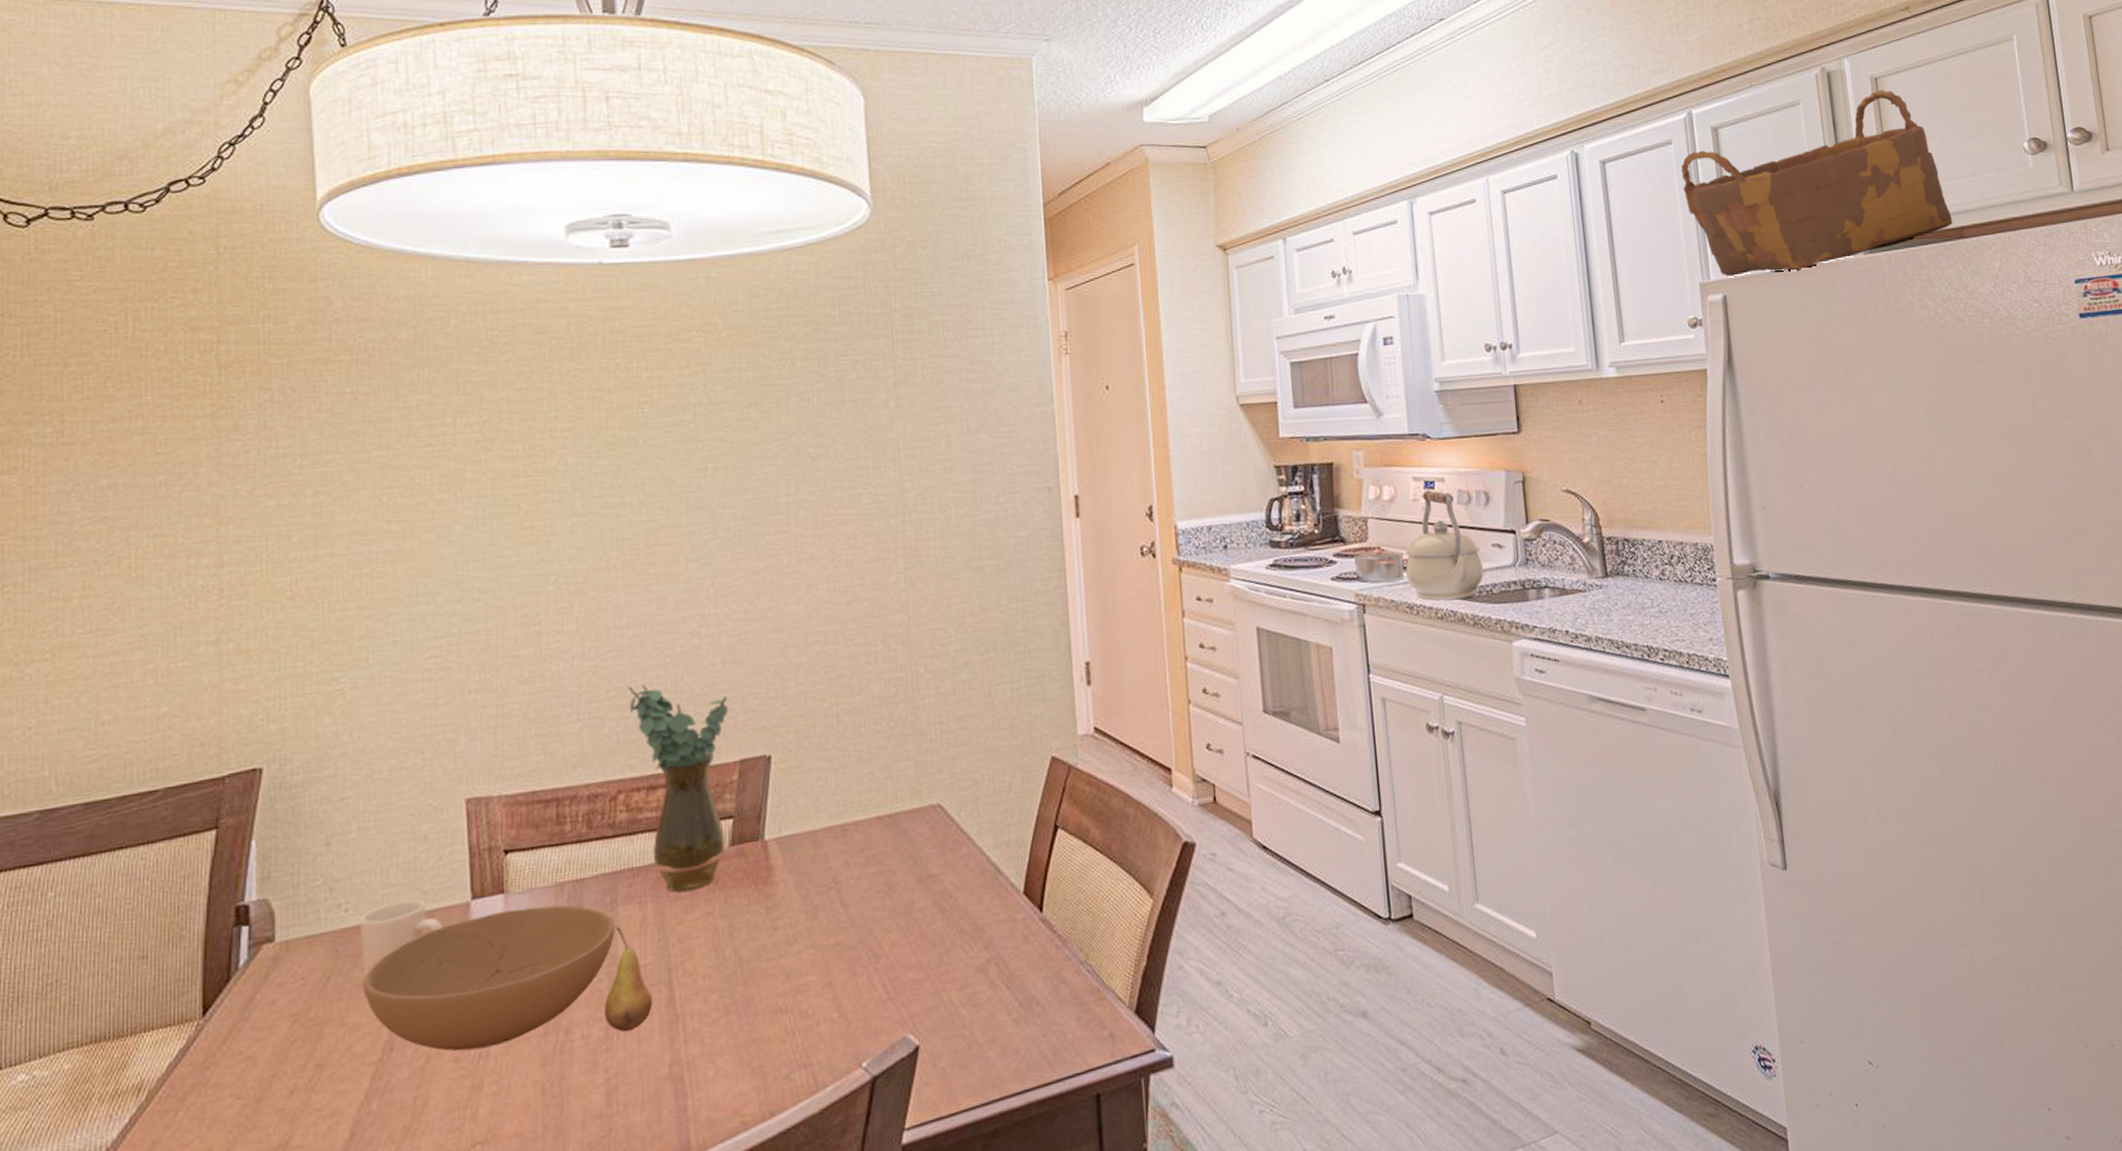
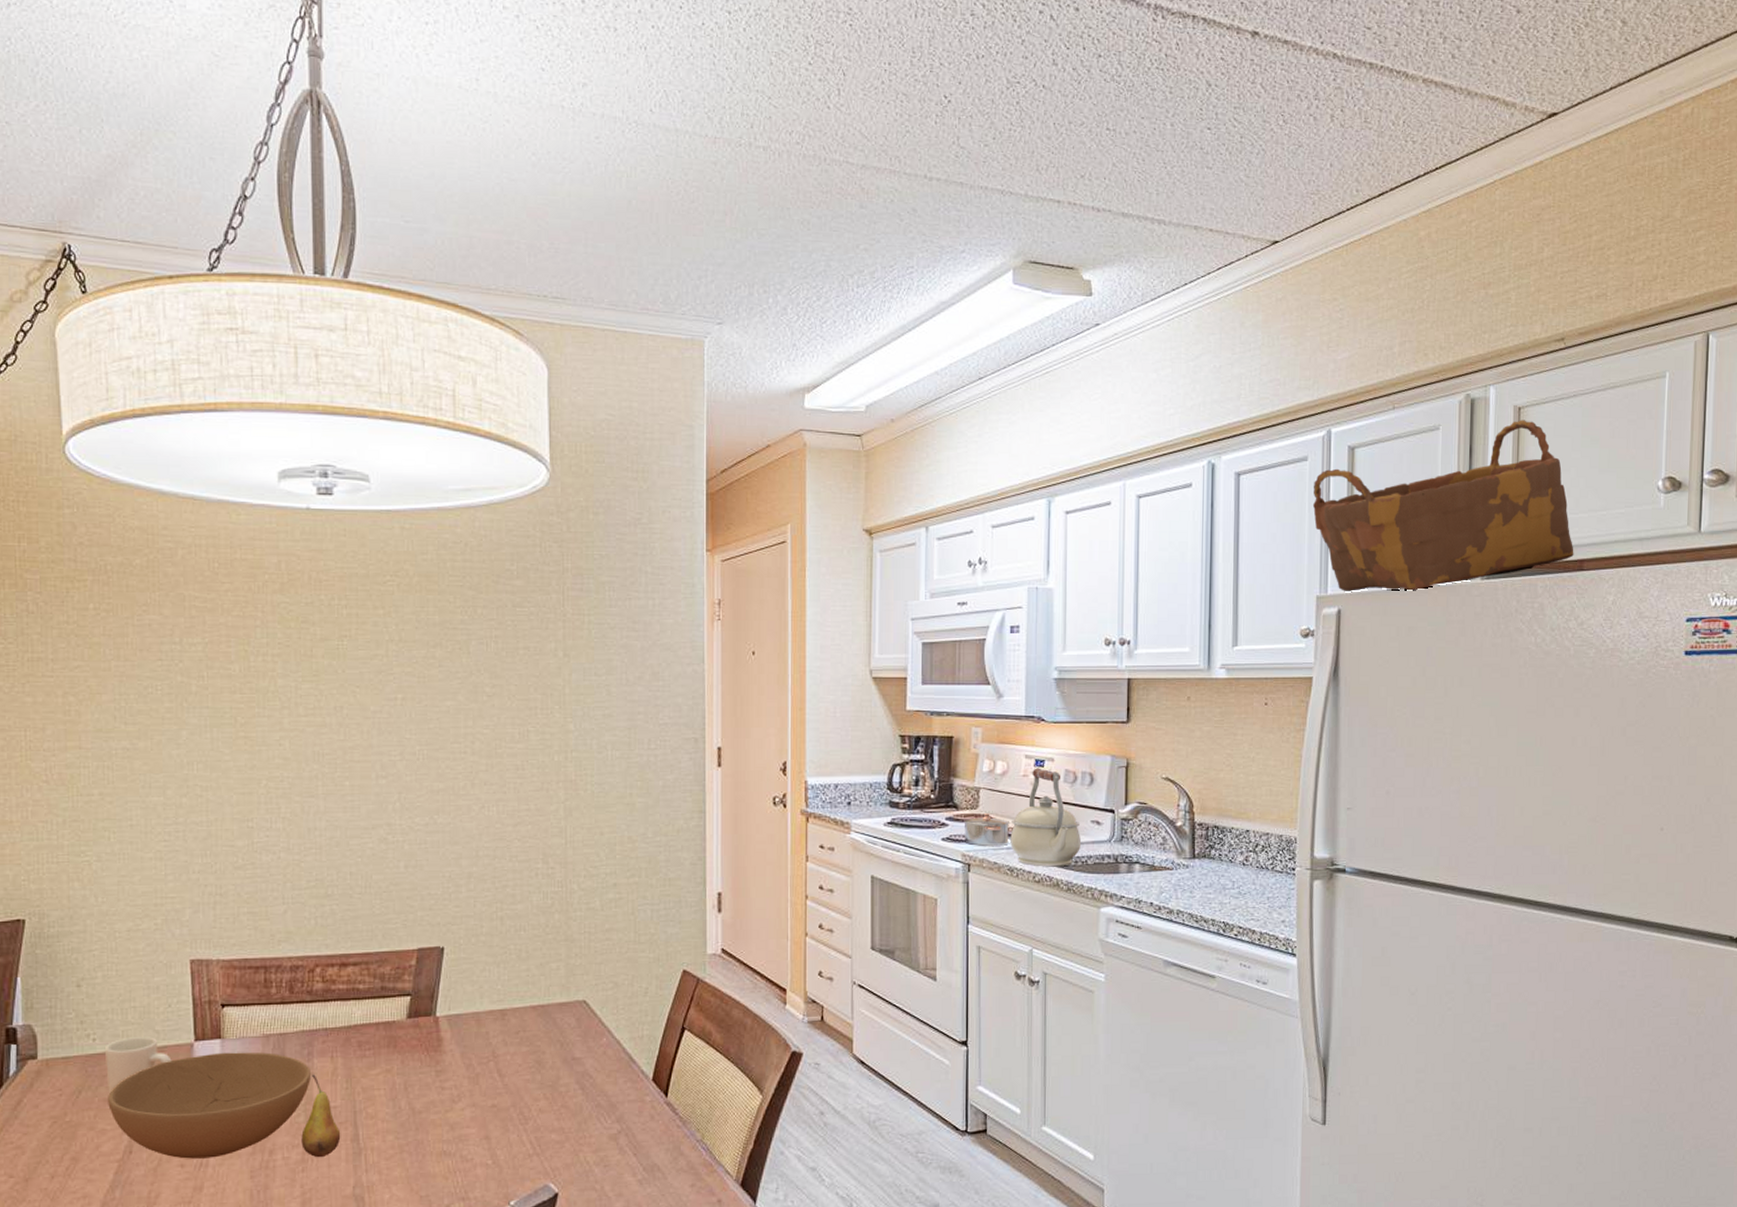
vase: present [628,684,729,892] -> none [325,878,409,1051]

